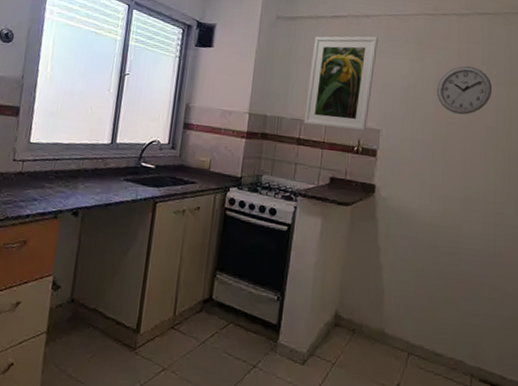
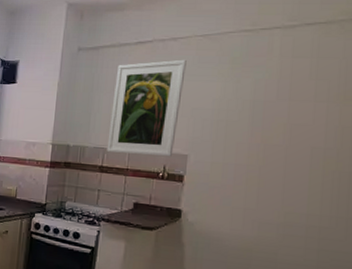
wall clock: present [437,66,493,115] -> none [253,83,322,136]

